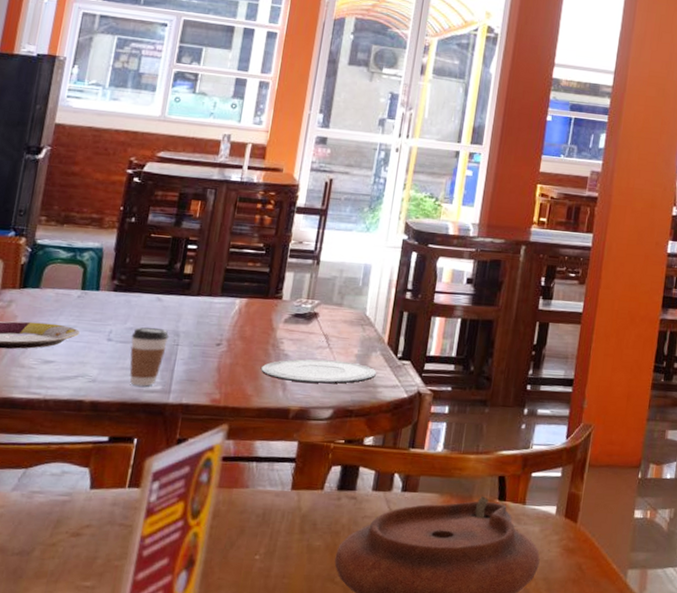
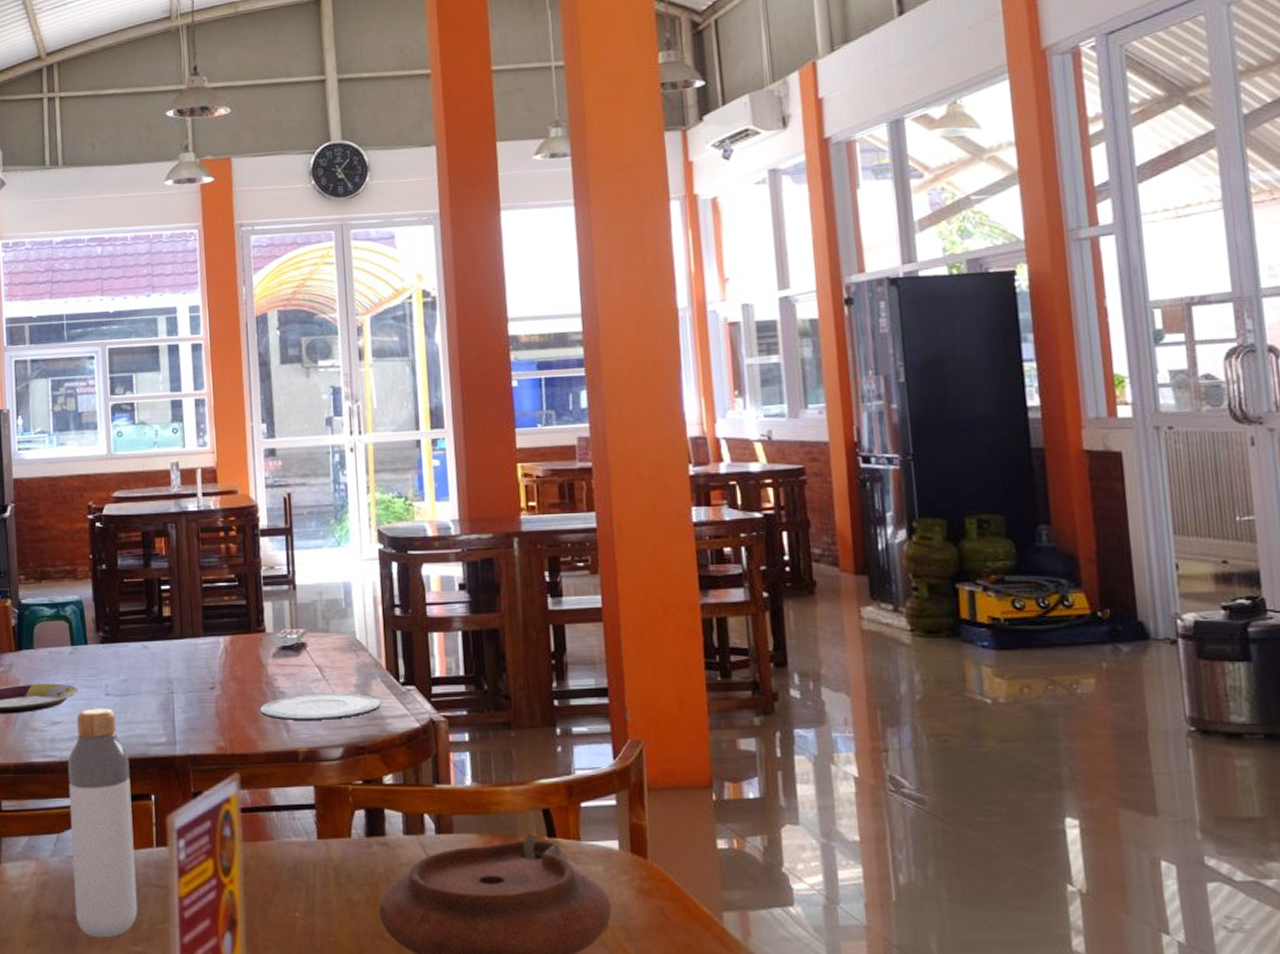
bottle: none [26,351,119,572] -> present [67,708,138,938]
coffee cup: present [129,327,170,387] -> none [127,677,163,740]

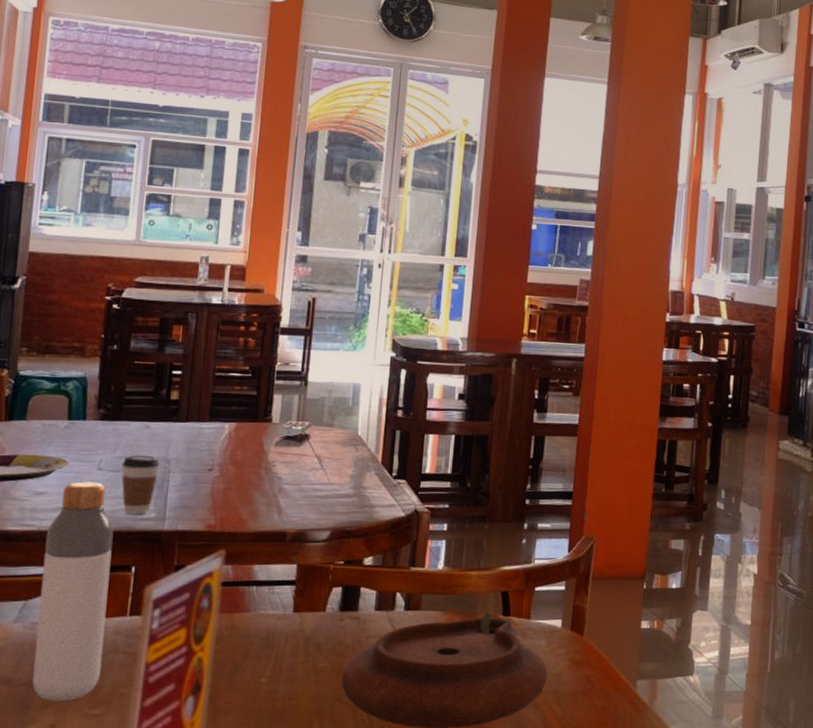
coffee cup: none [127,677,163,740] -> present [121,455,160,515]
plate: present [260,693,382,720] -> none [255,481,373,505]

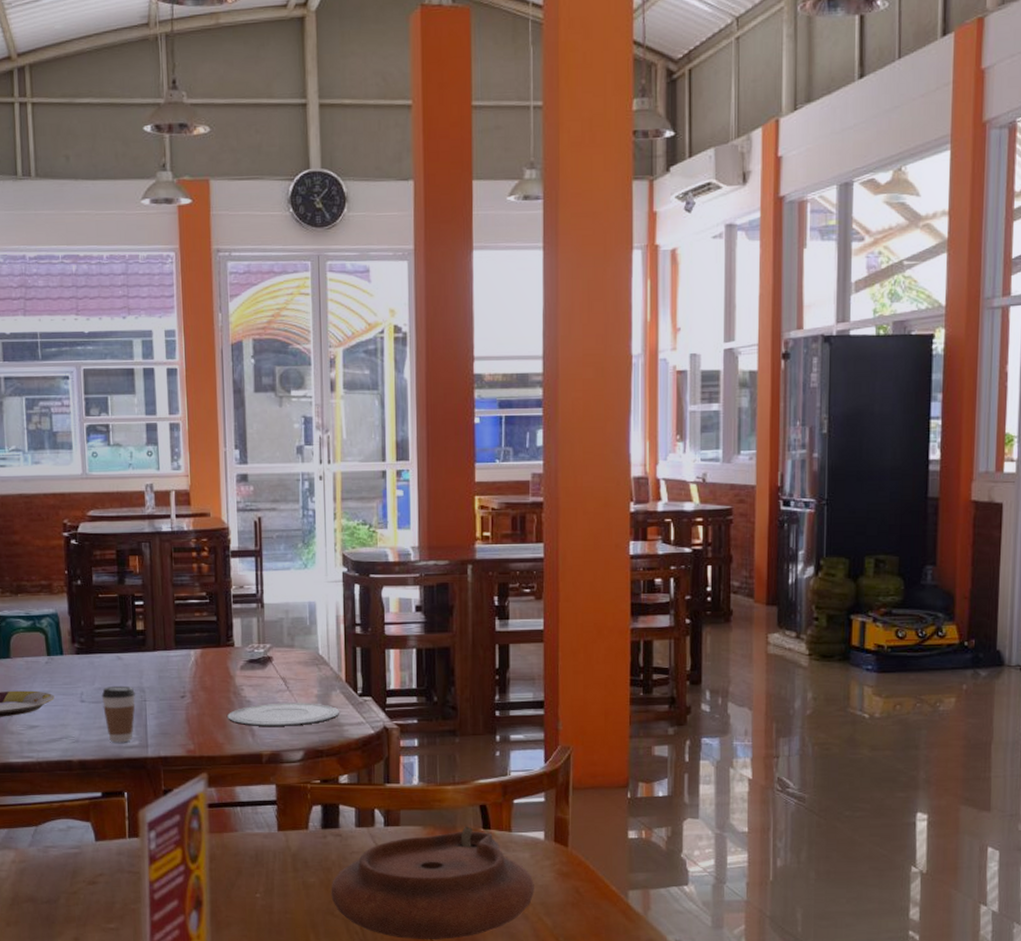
bottle: present [32,481,114,702] -> none [44,714,111,917]
plate: none [255,481,373,505] -> present [227,703,340,726]

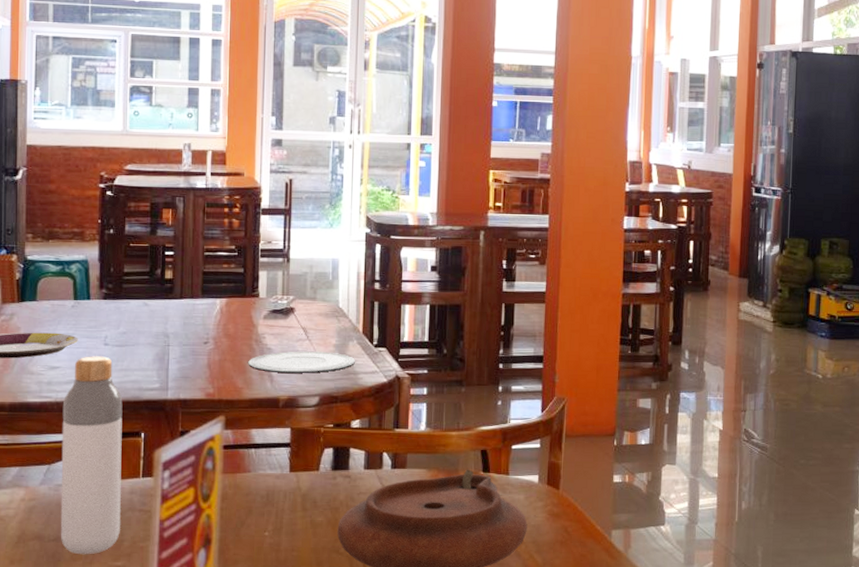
bottle: none [44,714,111,917] -> present [60,356,123,555]
coffee cup: present [101,685,136,743] -> none [125,330,160,385]

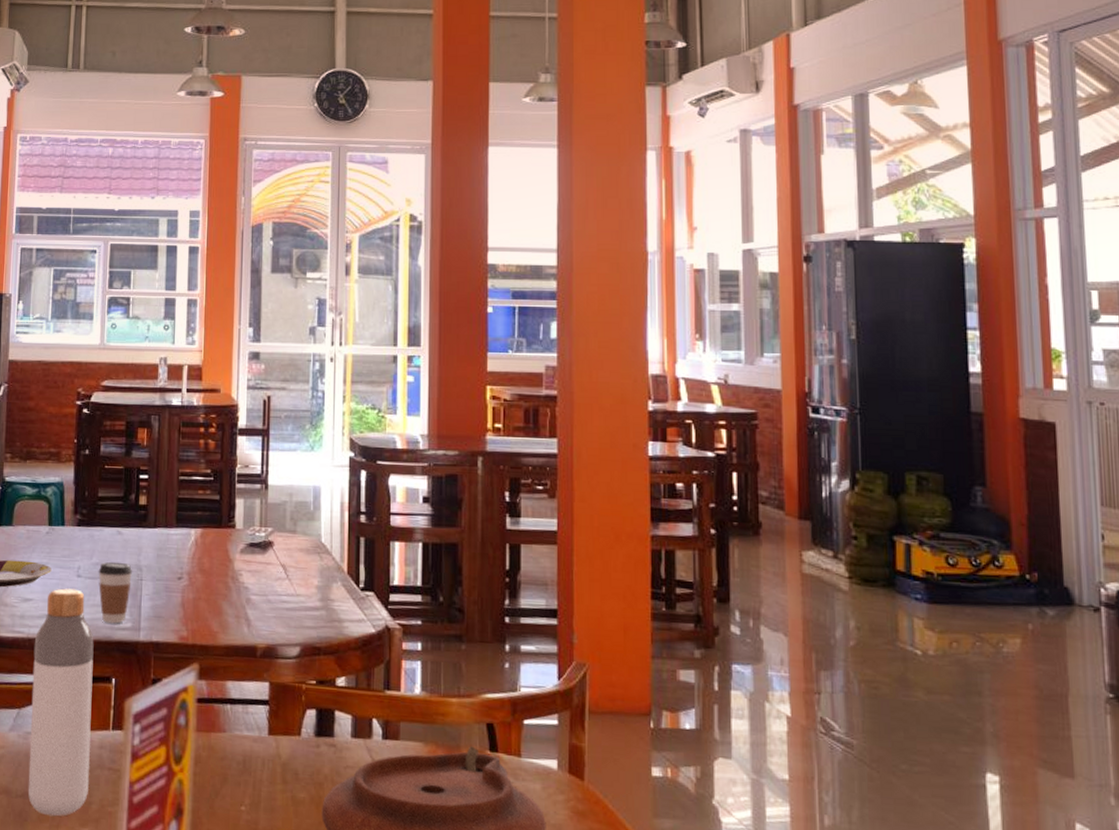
coffee cup: none [125,330,160,385] -> present [98,562,133,624]
plate: present [248,351,356,373] -> none [224,592,341,619]

